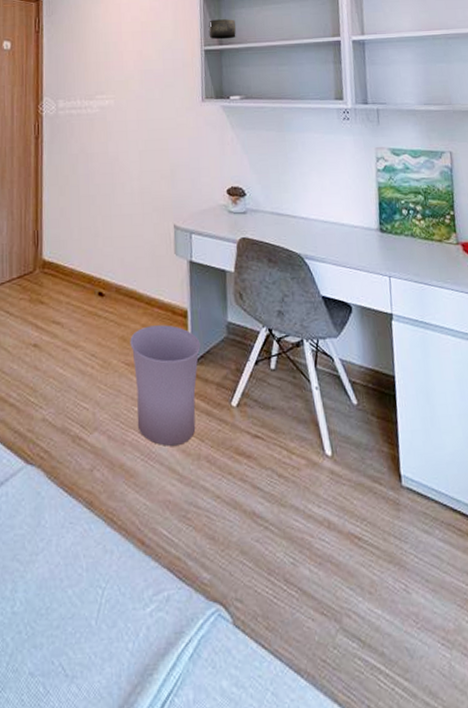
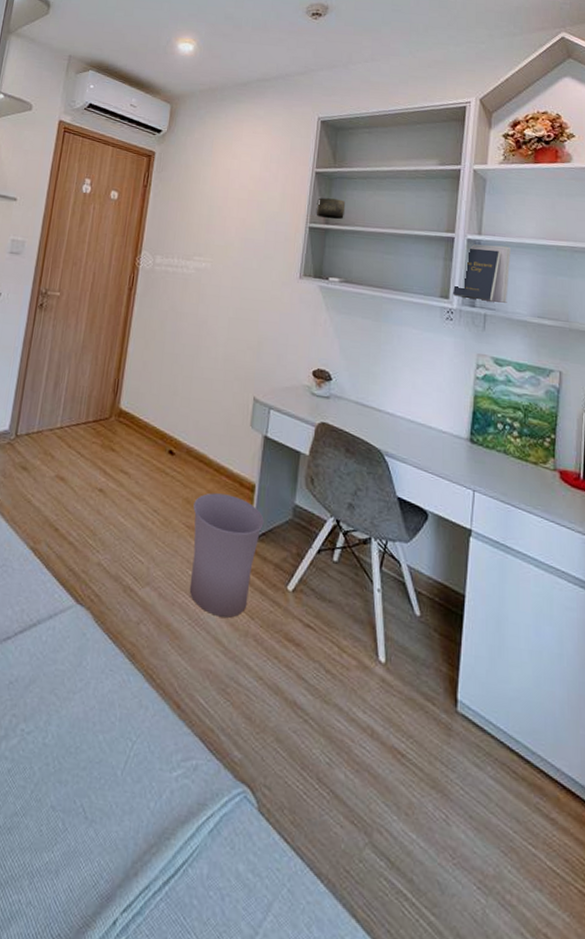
books: none [345,42,396,97] -> present [452,244,511,303]

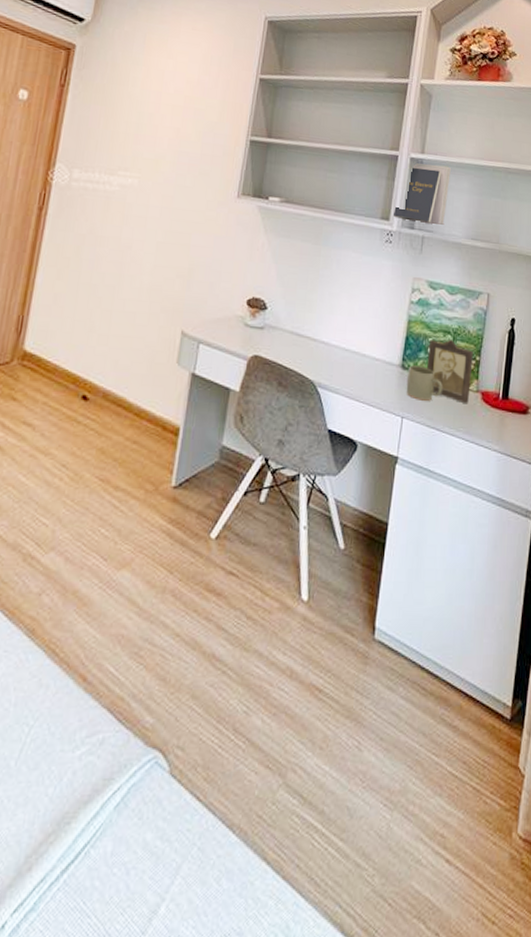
waste bin: present [189,493,264,618] -> none [101,440,188,575]
decorative box: present [317,198,346,220] -> none [259,108,291,133]
mug: none [476,440,515,476] -> present [406,365,443,401]
photo frame: none [498,415,548,482] -> present [427,339,473,404]

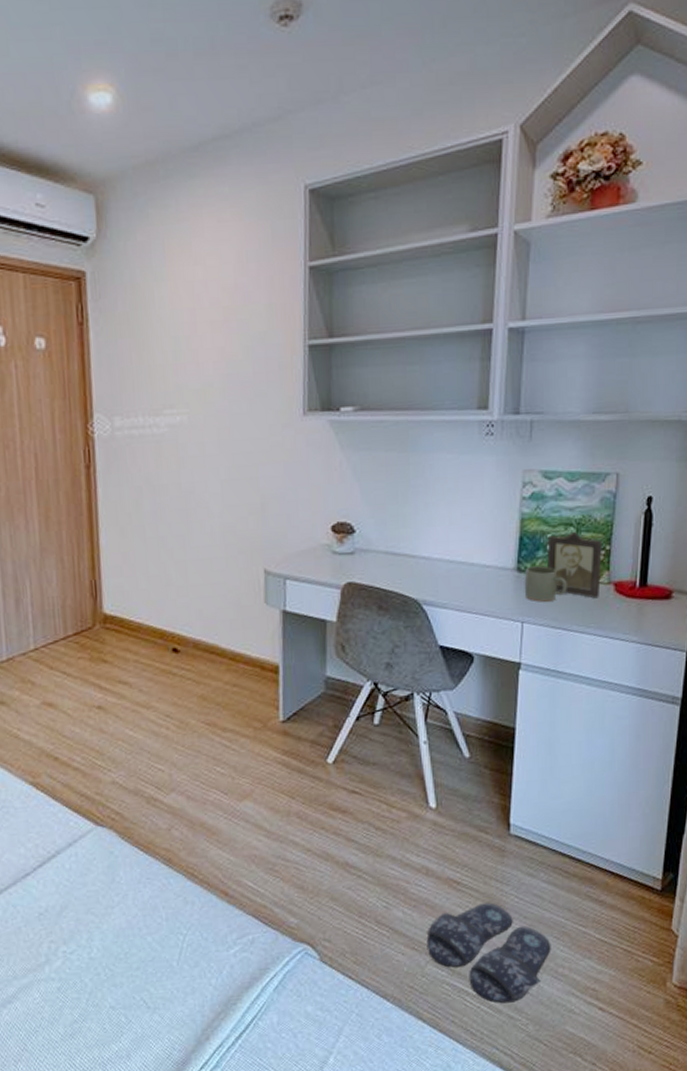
slippers: none [282,717,404,846] -> present [427,902,551,1004]
books: present [393,163,451,225] -> none [492,329,561,405]

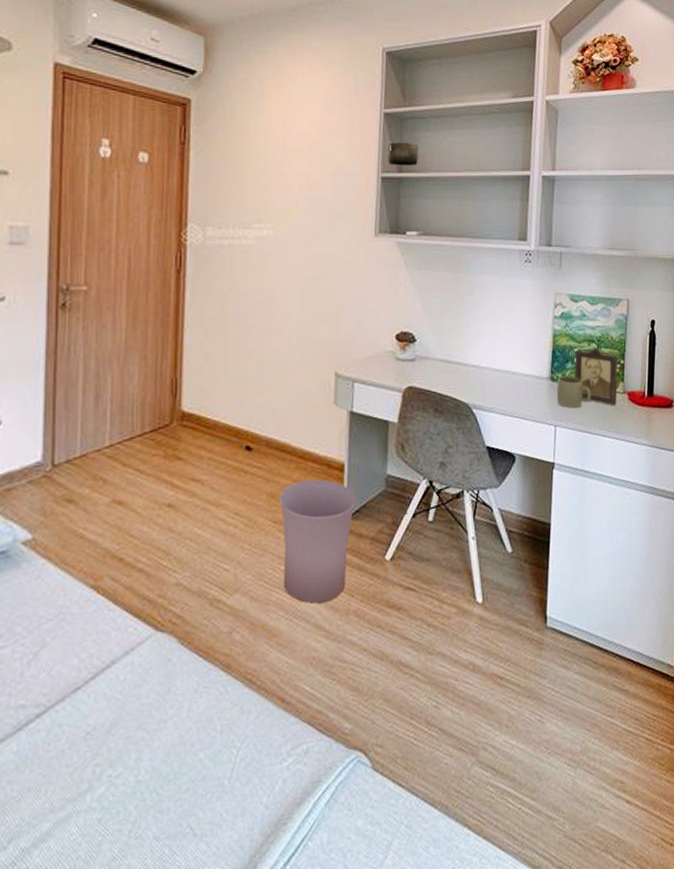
waste bin: none [211,681,294,804] -> present [279,479,356,604]
decorative box: none [316,300,353,330] -> present [388,142,419,166]
slippers: present [427,902,551,1004] -> none [474,697,584,803]

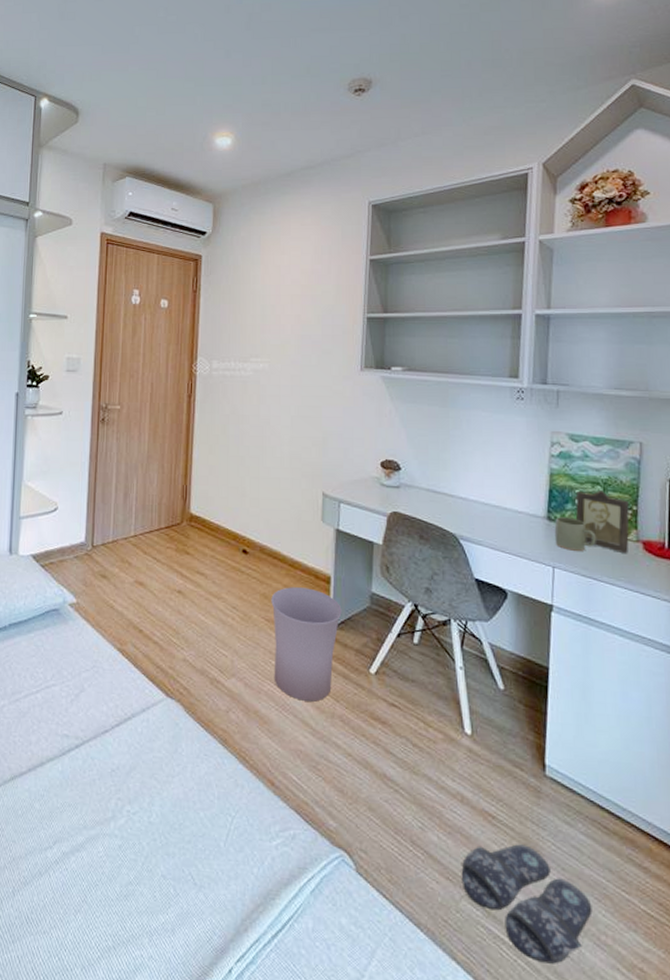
decorative box: present [388,142,419,166] -> none [374,286,404,307]
slippers: none [474,697,584,803] -> present [462,844,592,964]

